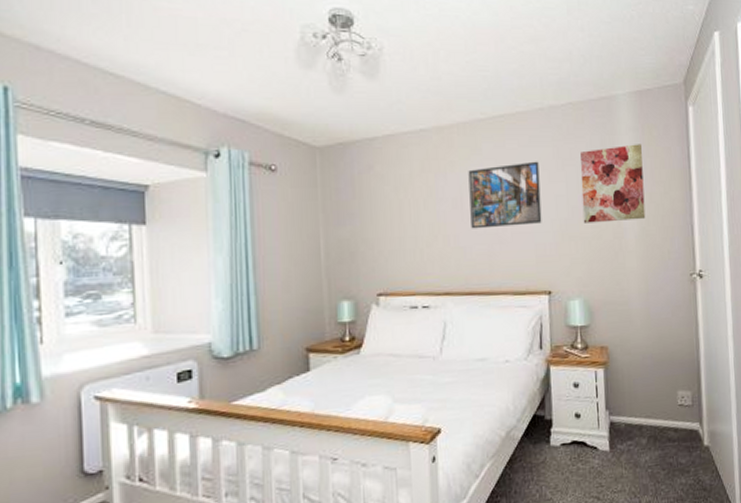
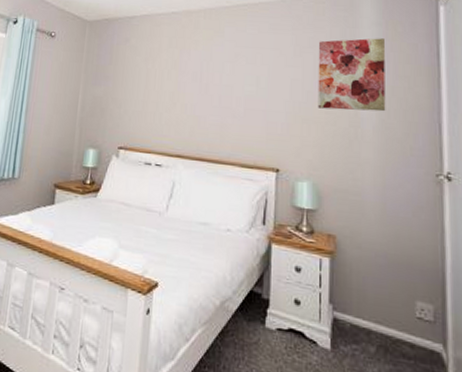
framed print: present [468,161,542,229] -> none [207,46,277,103]

